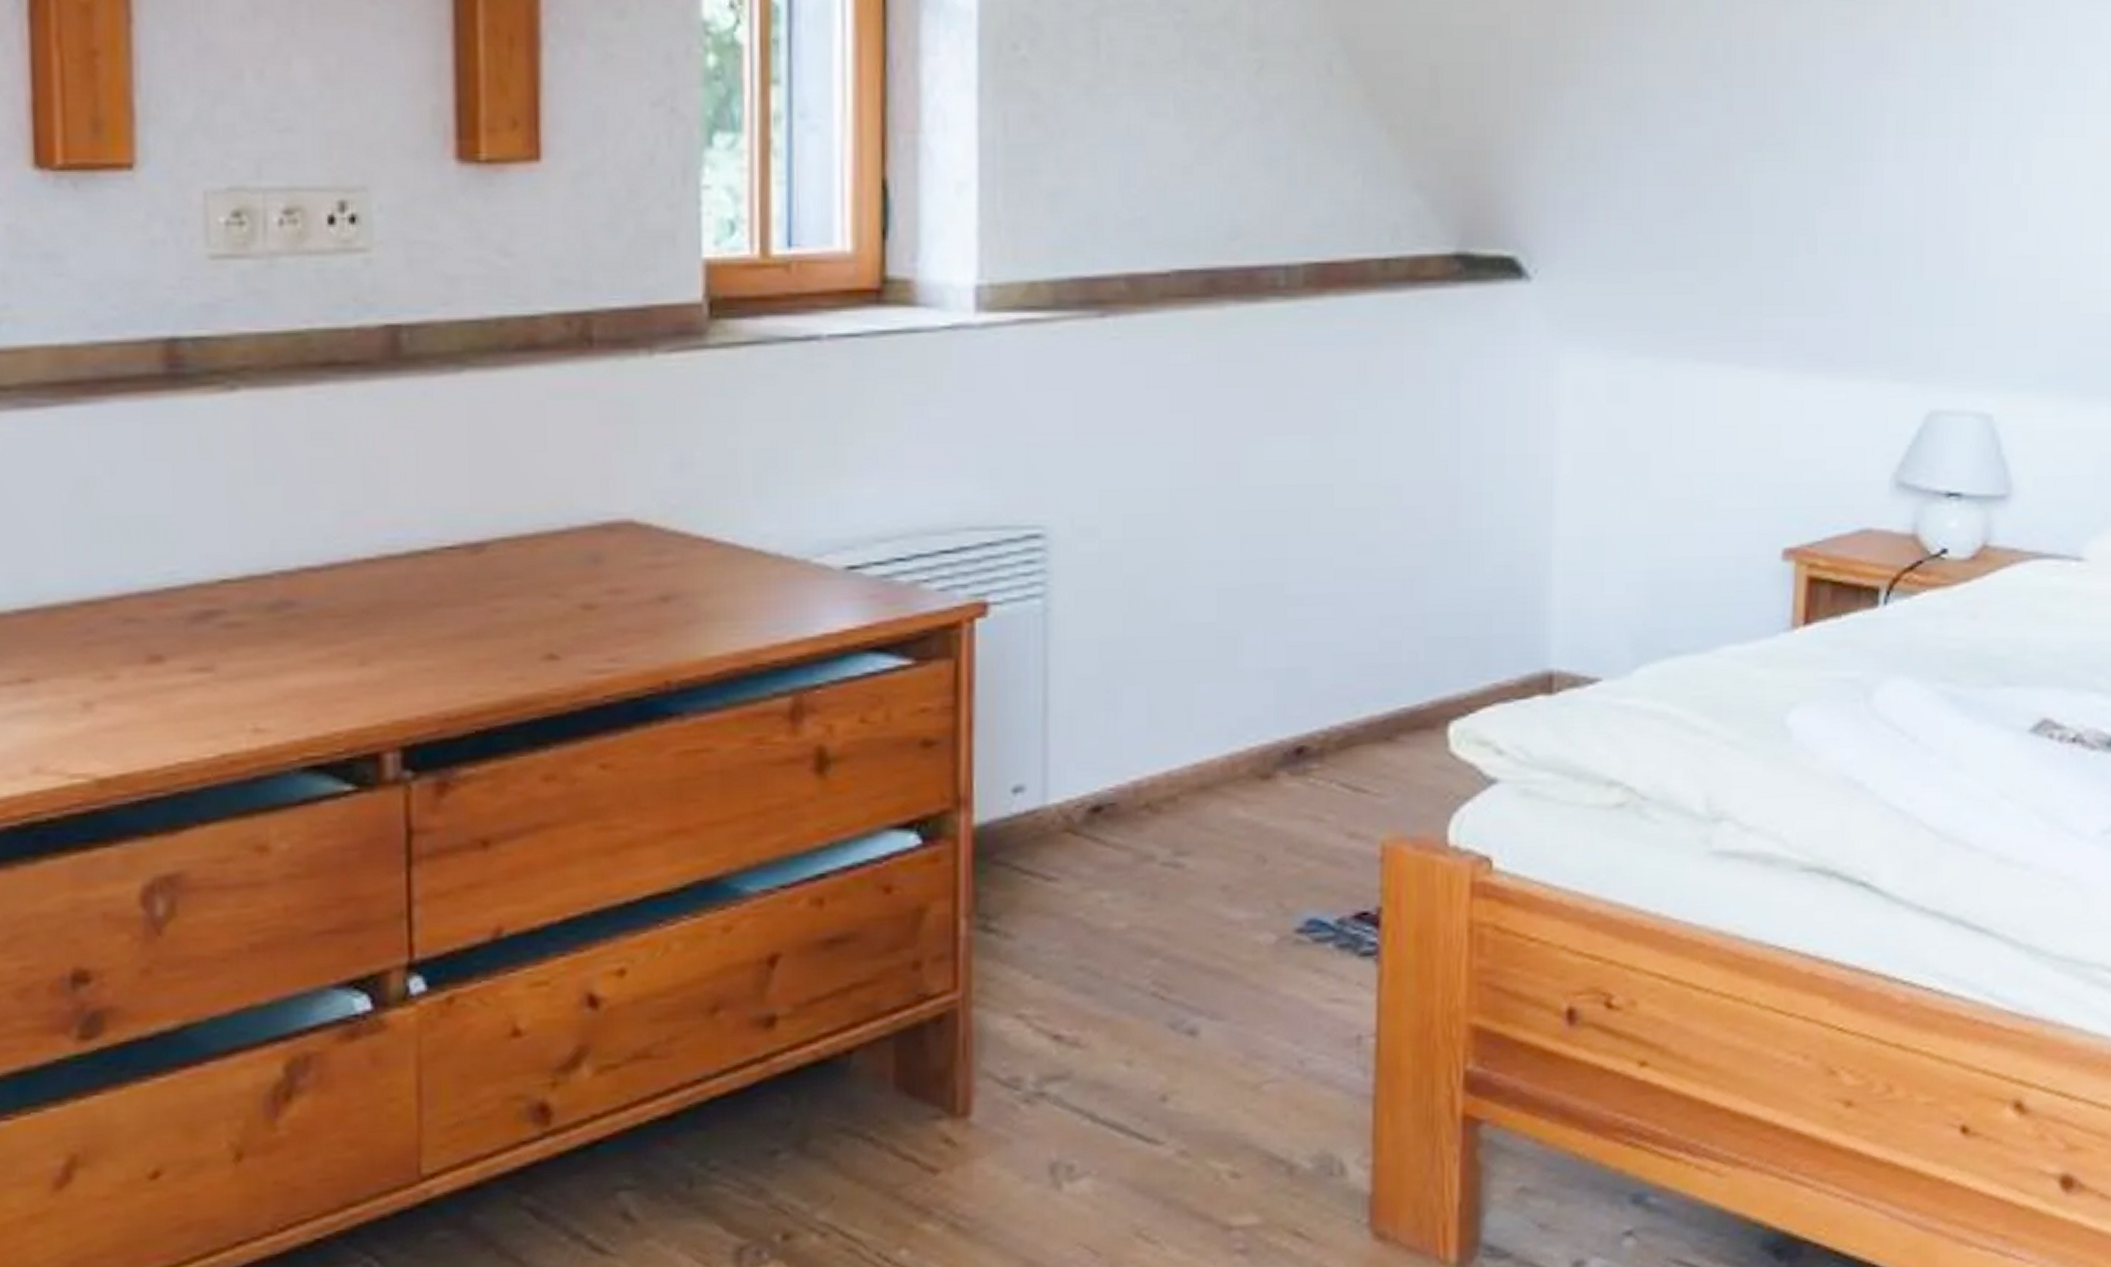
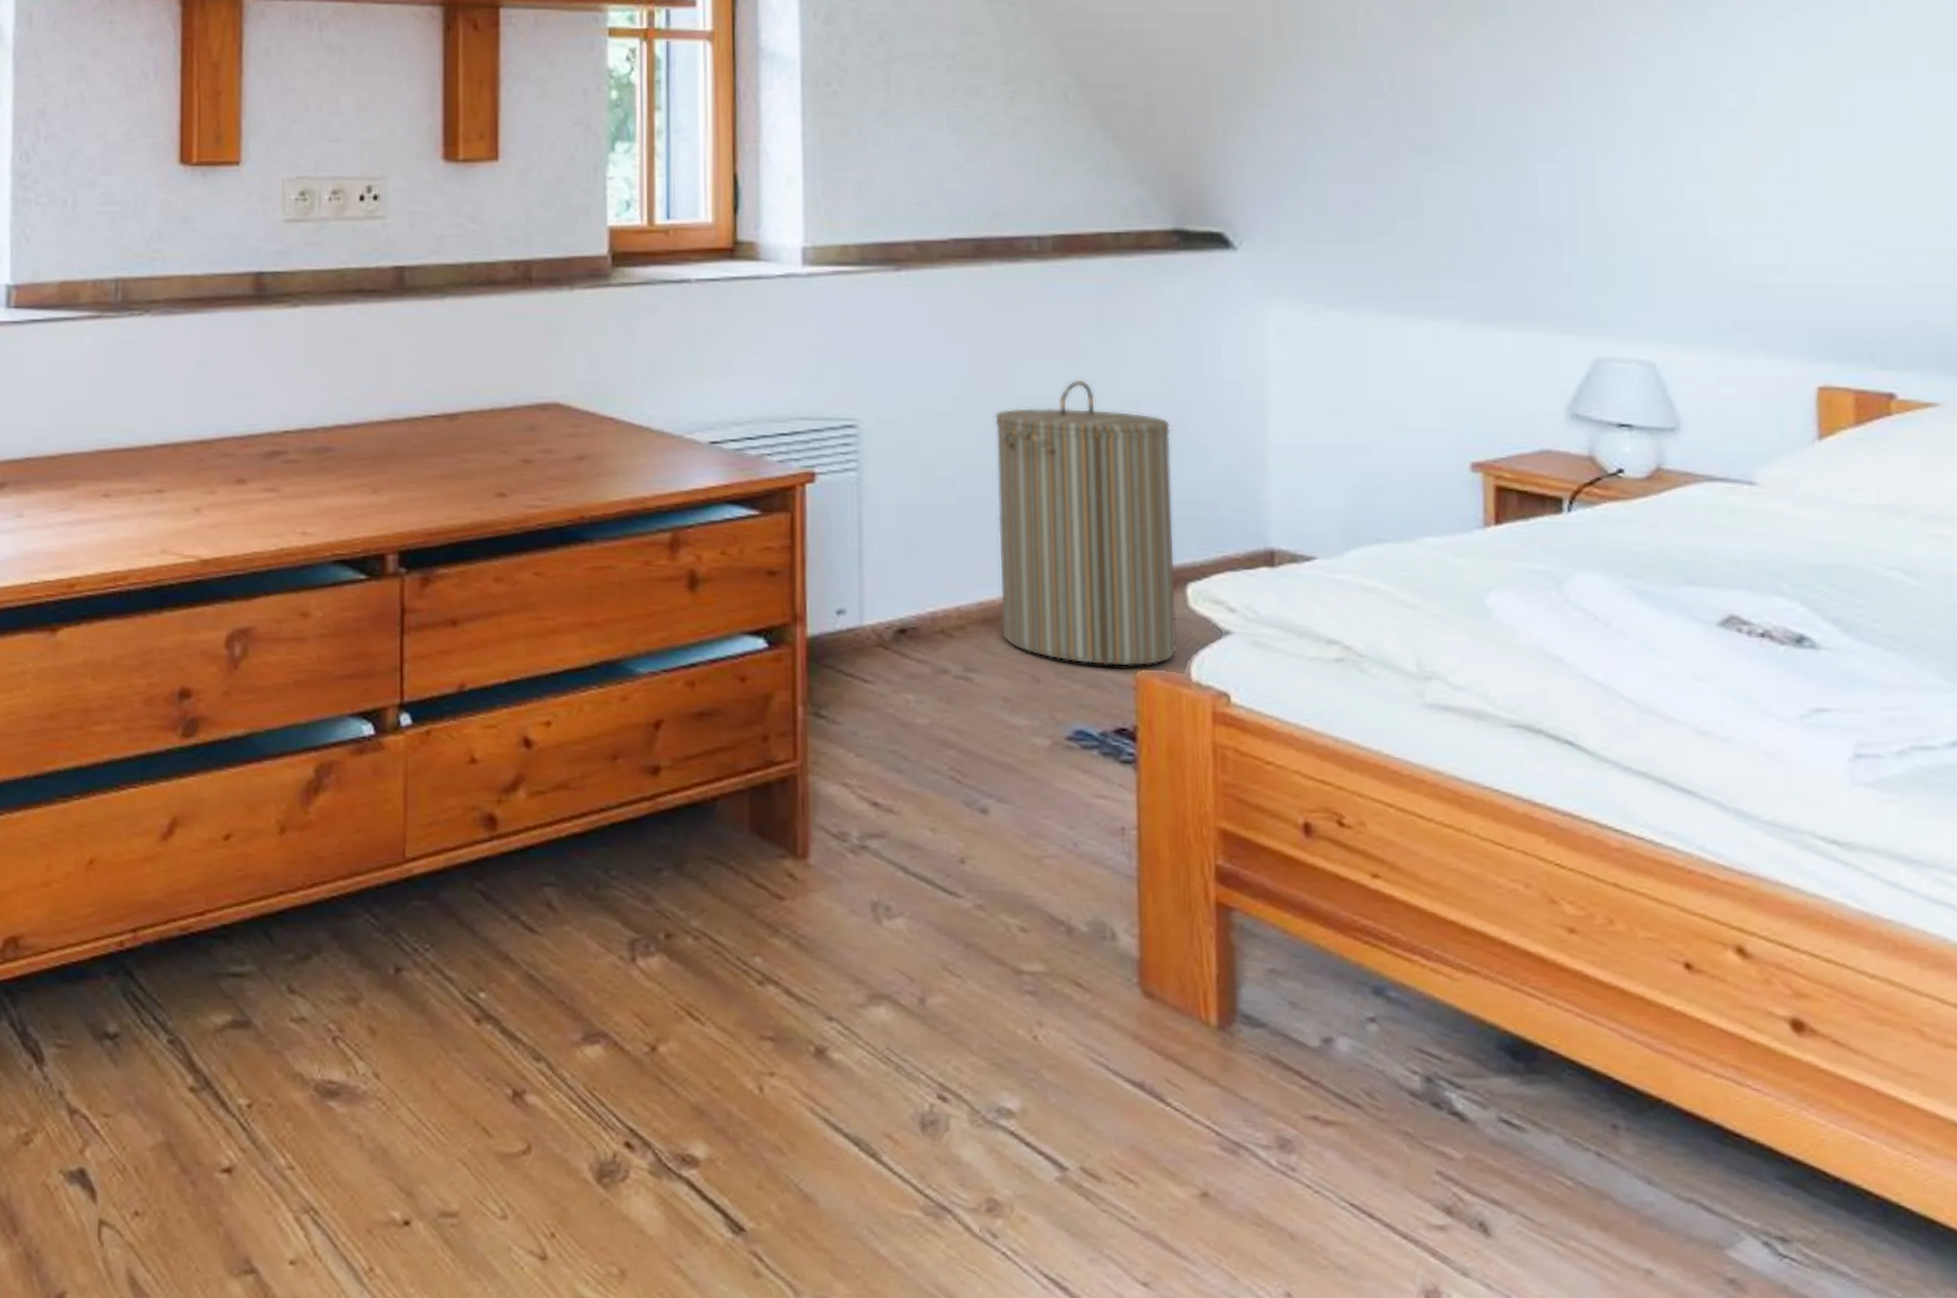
laundry hamper: none [1221,461,1440,835] -> present [994,380,1178,667]

